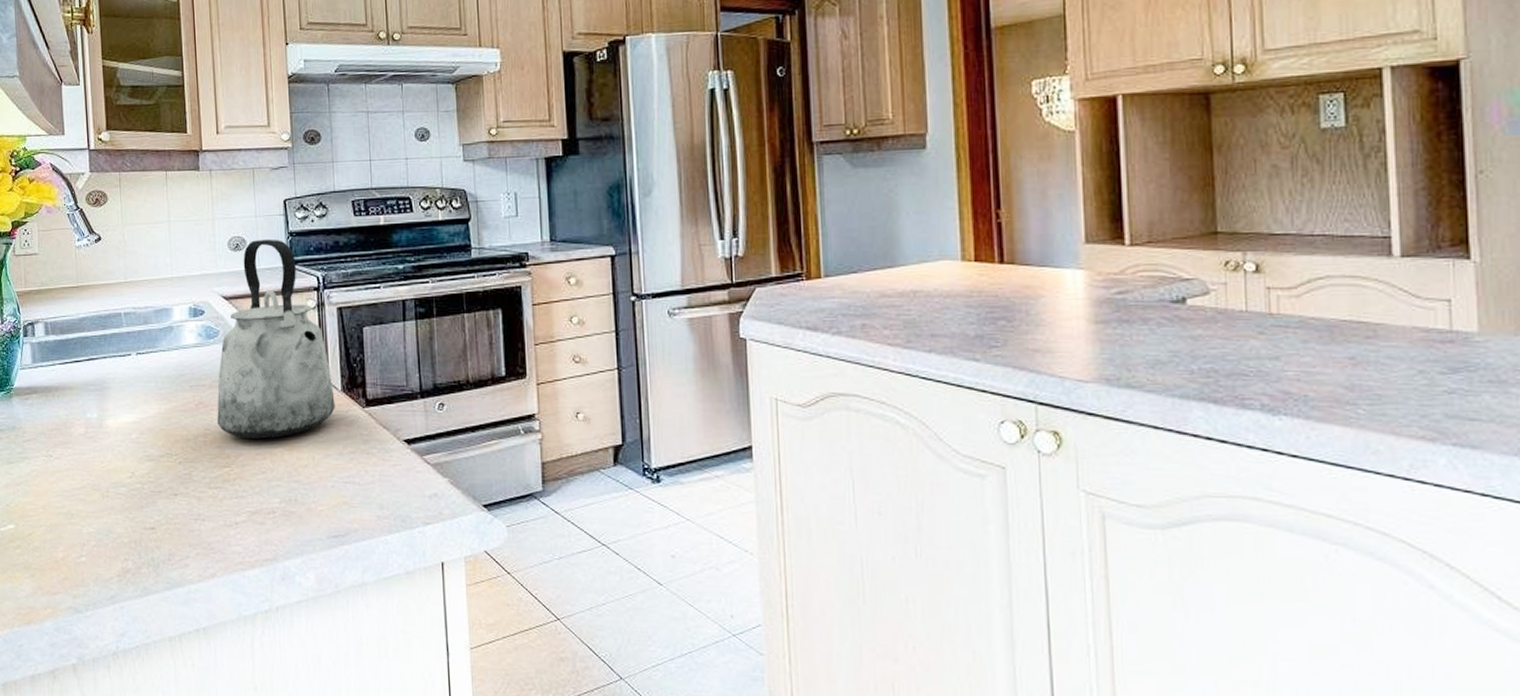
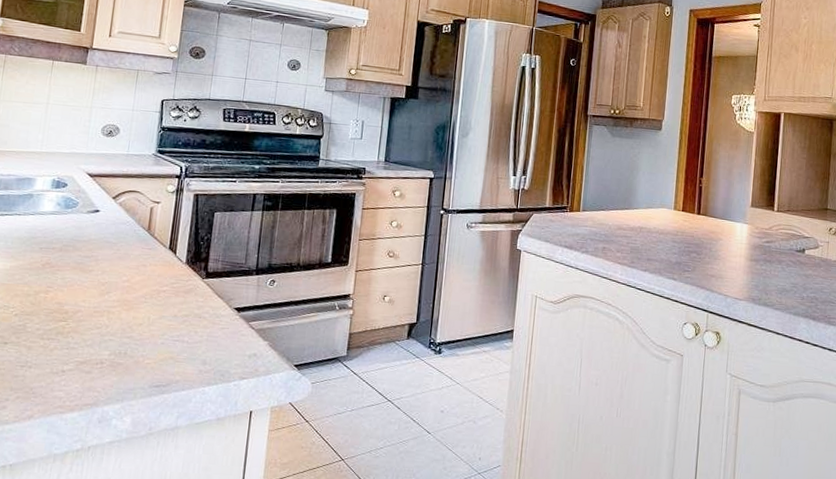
kettle: present [217,239,335,439] -> none [61,129,179,299]

